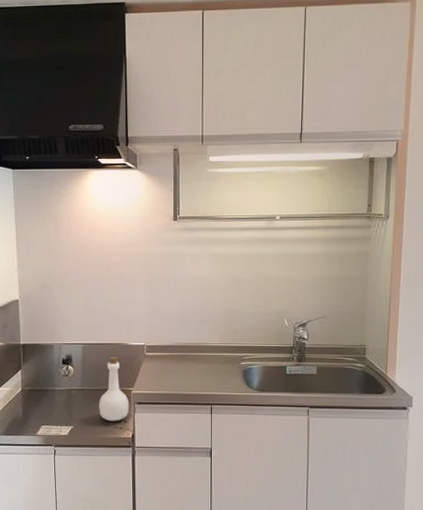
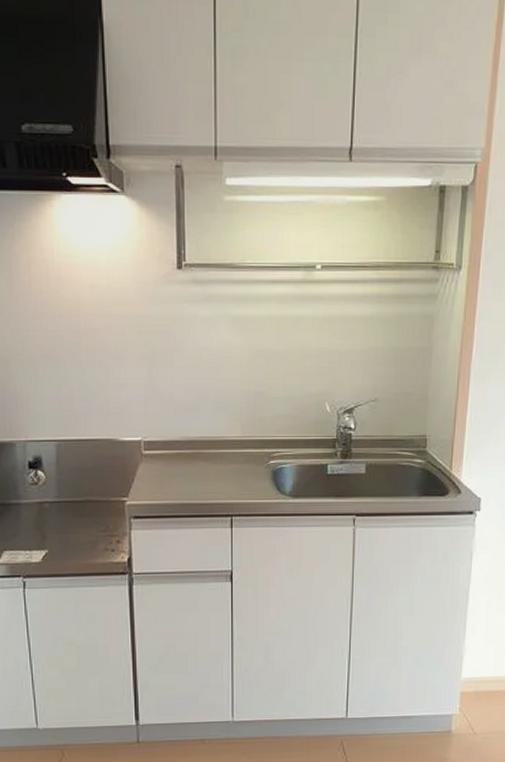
bottle: present [99,357,130,422] -> none [82,457,124,542]

